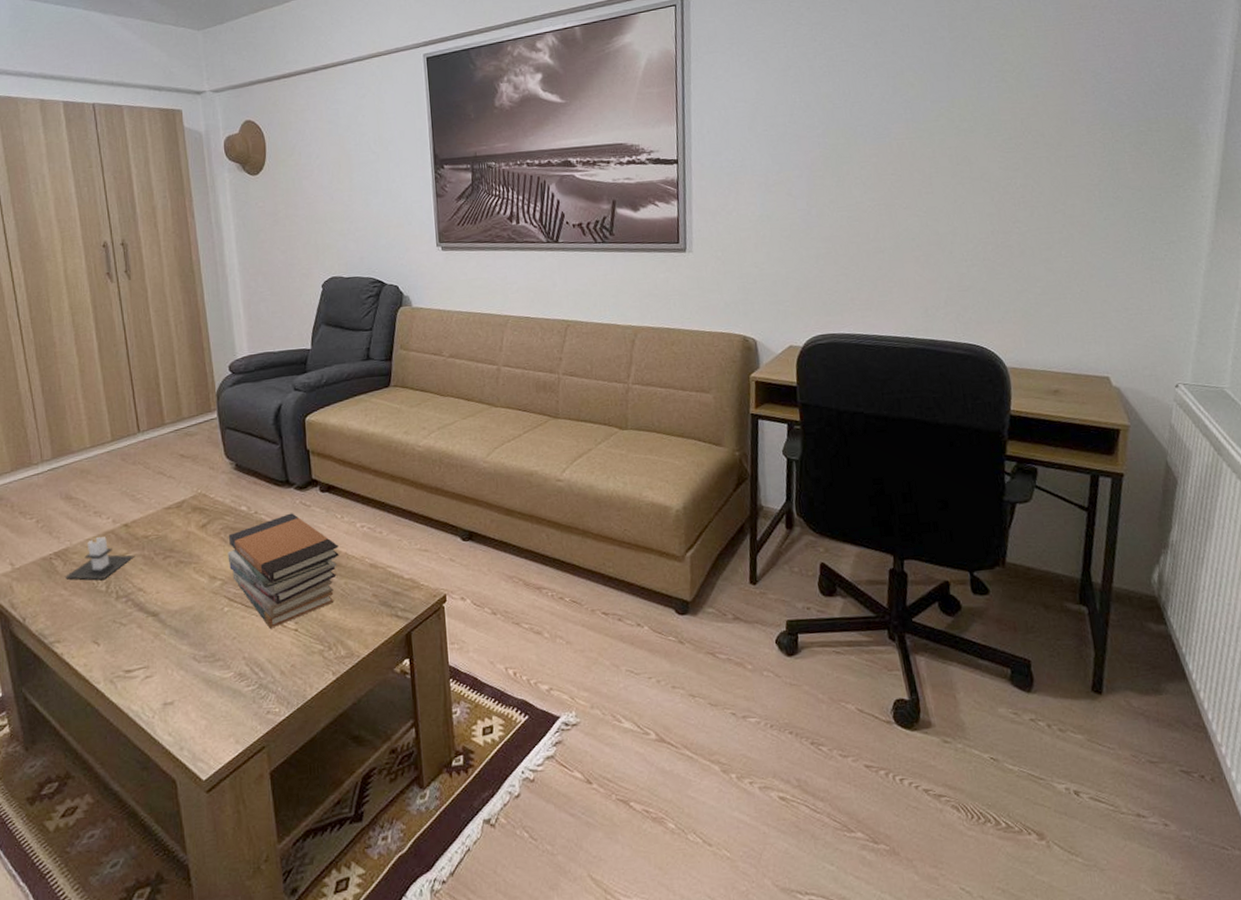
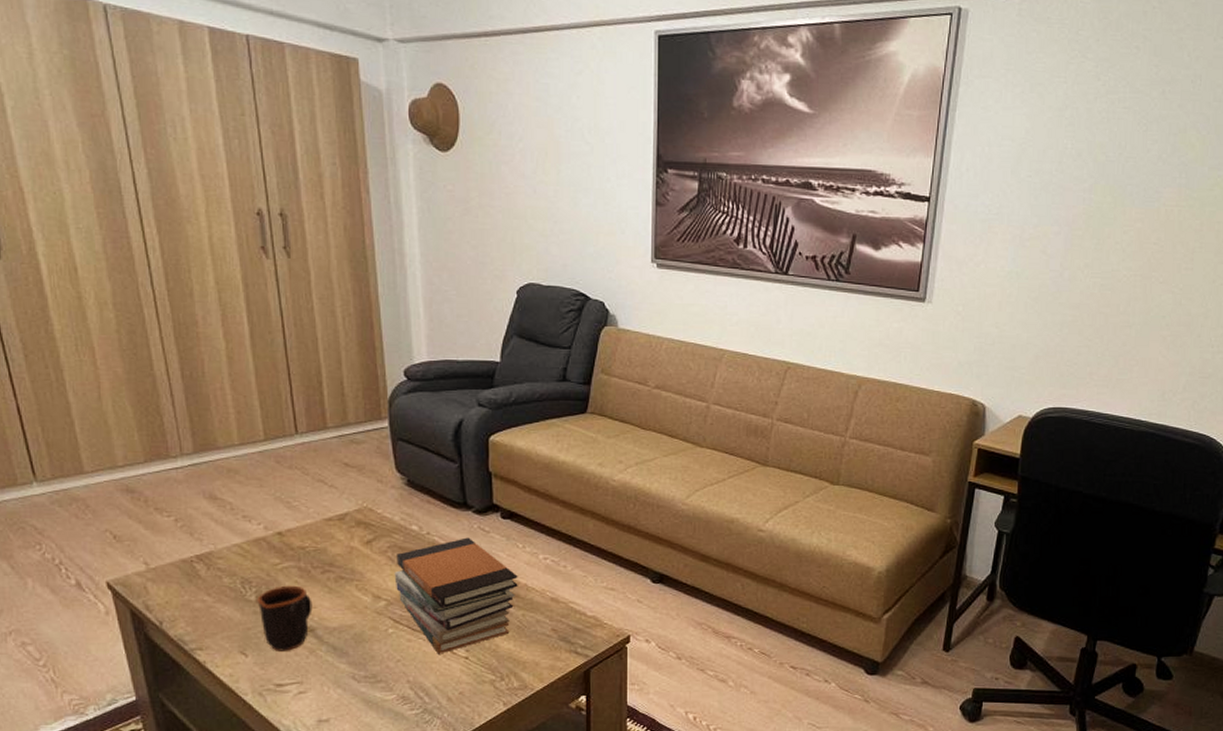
candle: present [64,537,135,580] -> none [208,544,290,588]
mug: none [107,573,156,638] -> present [257,585,313,651]

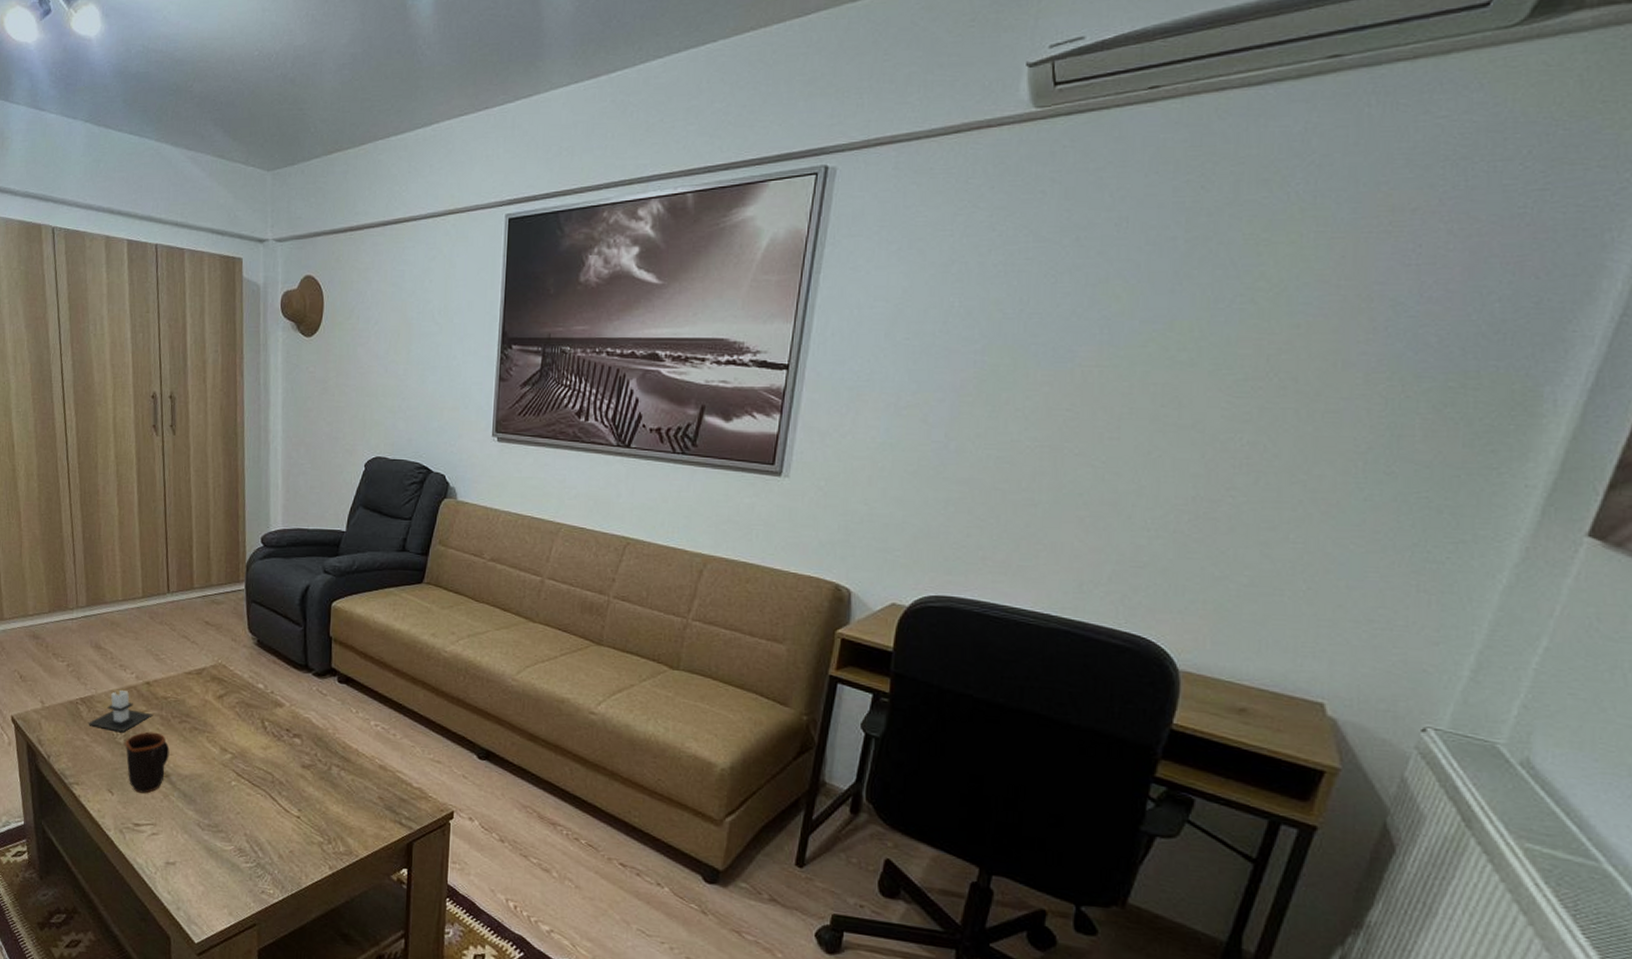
candle: none [208,544,290,588] -> present [88,690,154,732]
book stack: present [394,537,518,654] -> none [240,699,350,811]

